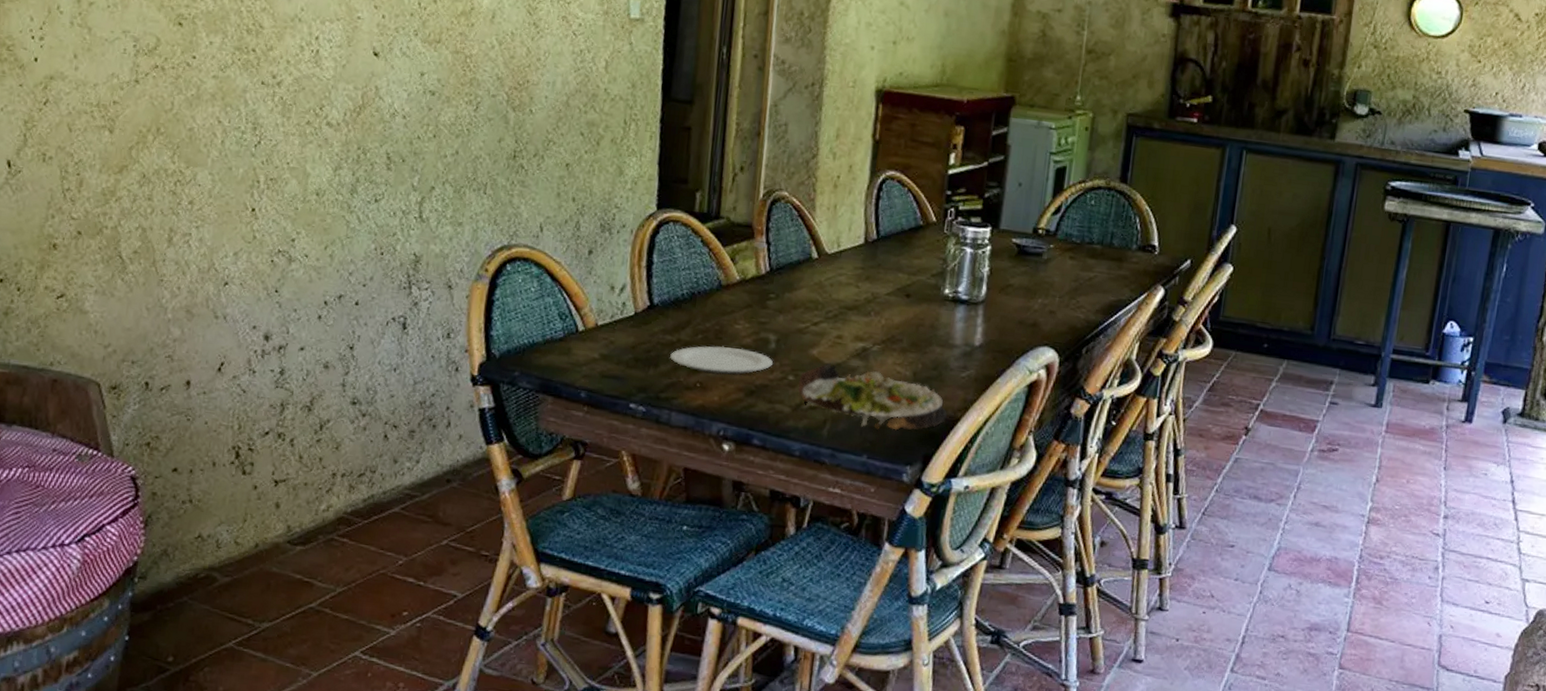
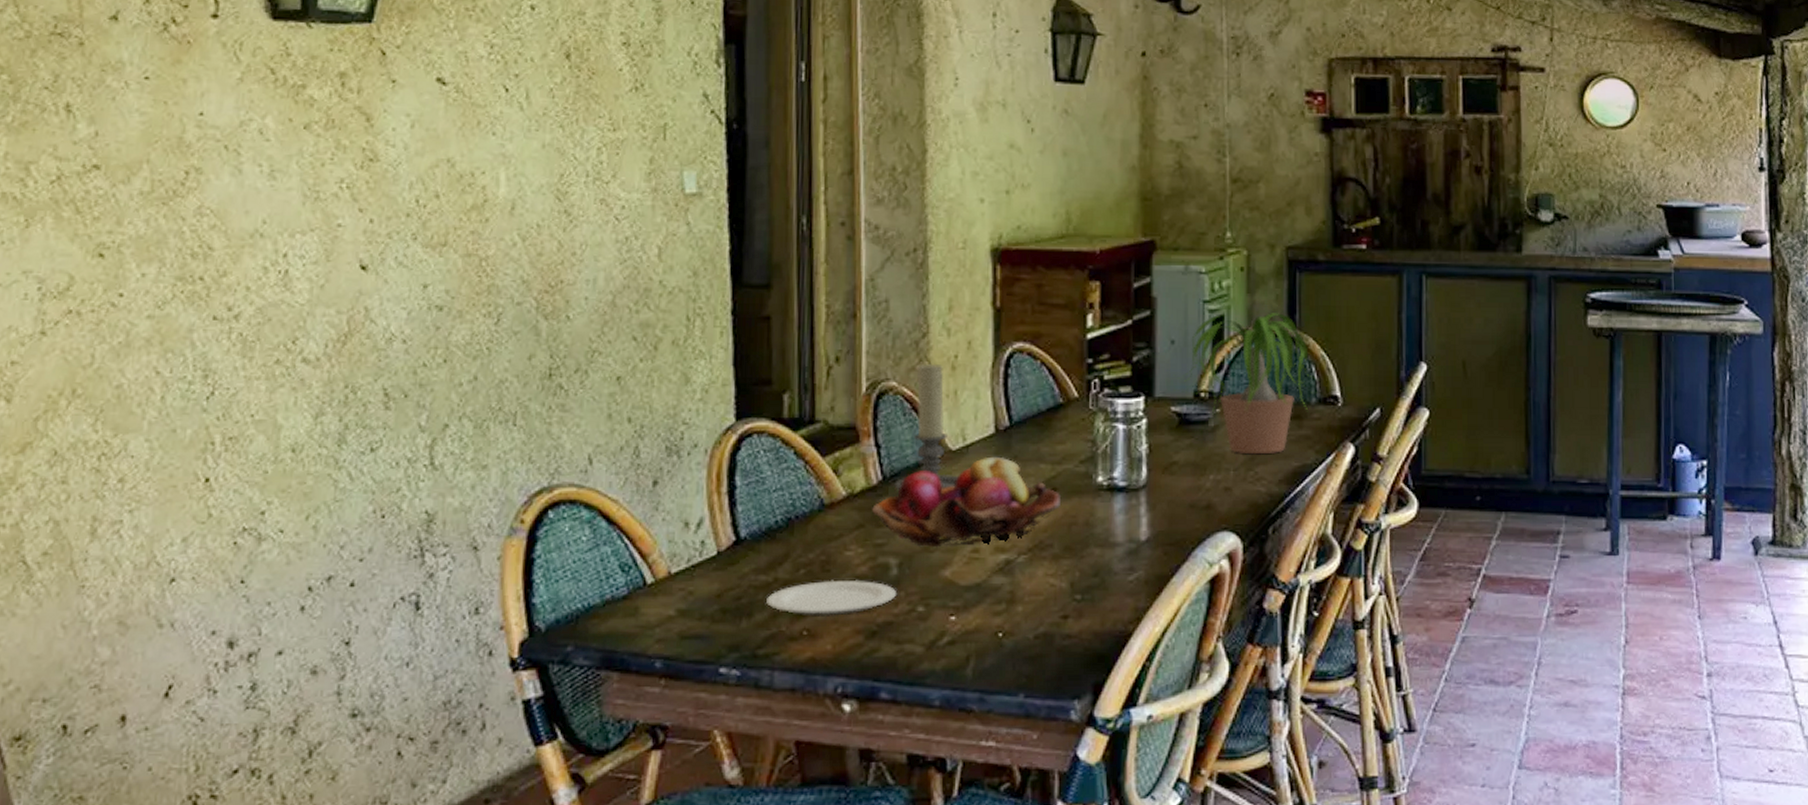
fruit basket: none [759,262,913,333] -> present [872,456,1060,548]
candle holder: none [779,180,831,285] -> present [894,363,958,489]
salad plate: present [798,362,947,431] -> none [930,584,1116,660]
potted plant: none [1019,166,1142,288] -> present [1177,313,1319,455]

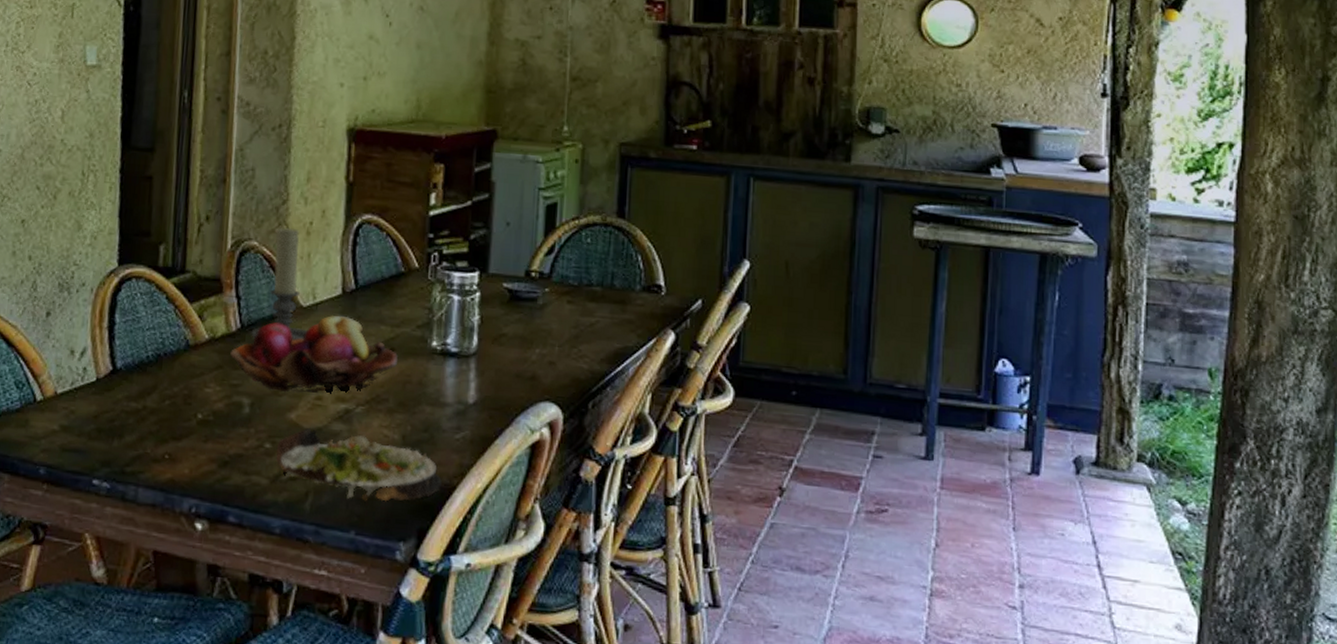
plate: present [766,579,896,617] -> none [135,412,247,445]
salad plate: none [930,584,1116,660] -> present [276,427,442,502]
potted plant: present [1177,313,1319,455] -> none [510,202,645,334]

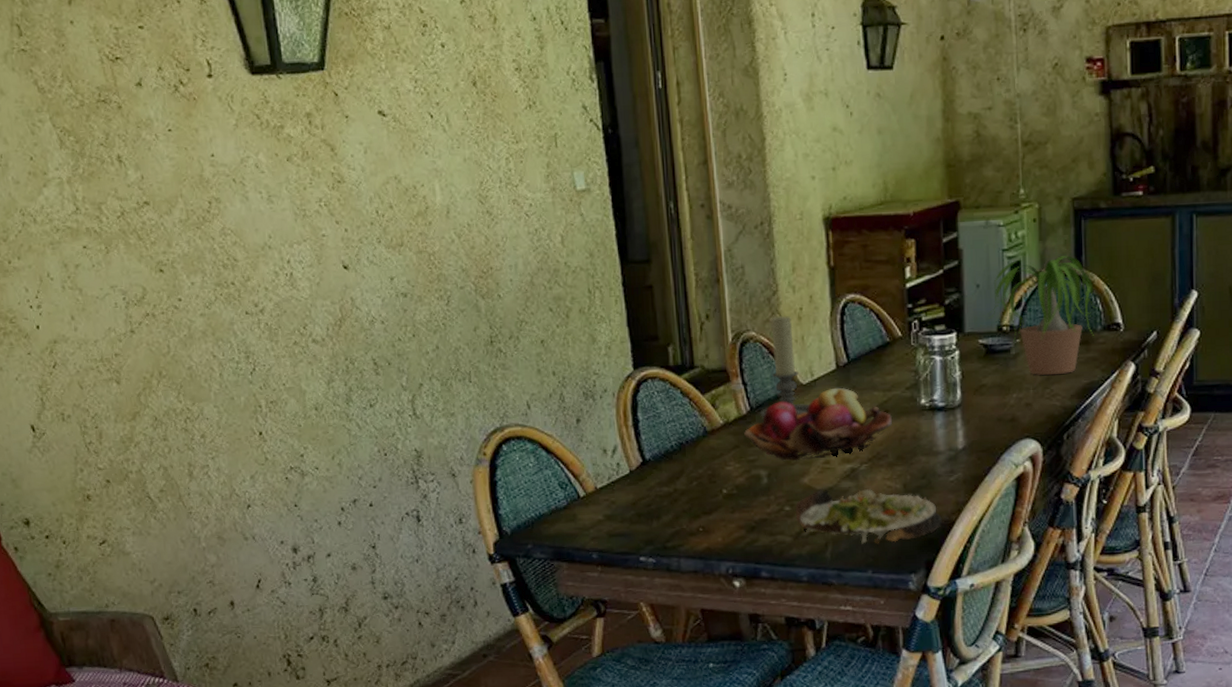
potted plant: none [510,202,645,334] -> present [983,256,1104,375]

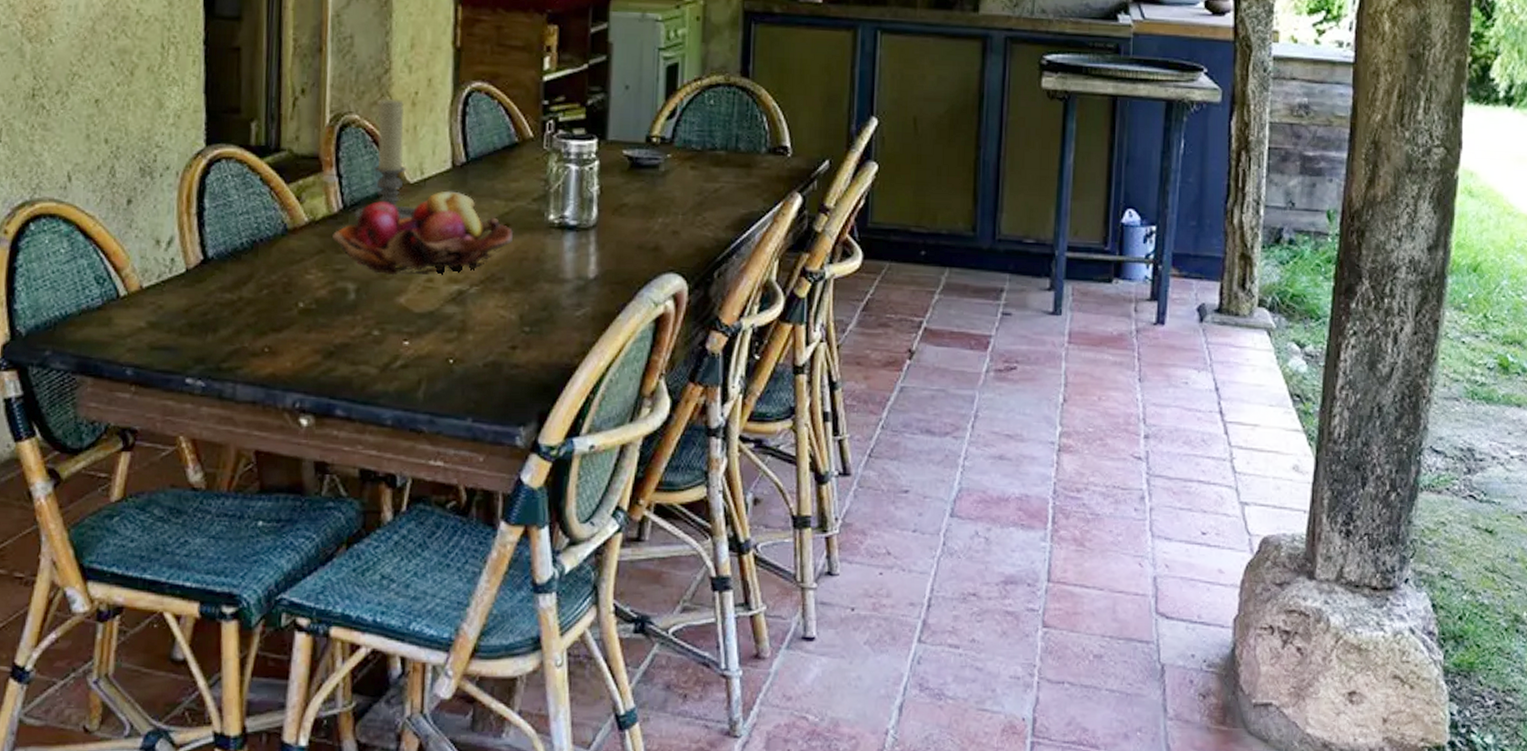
salad plate: present [795,488,942,544] -> none [385,311,563,386]
potted plant: present [983,256,1104,375] -> none [630,62,770,201]

